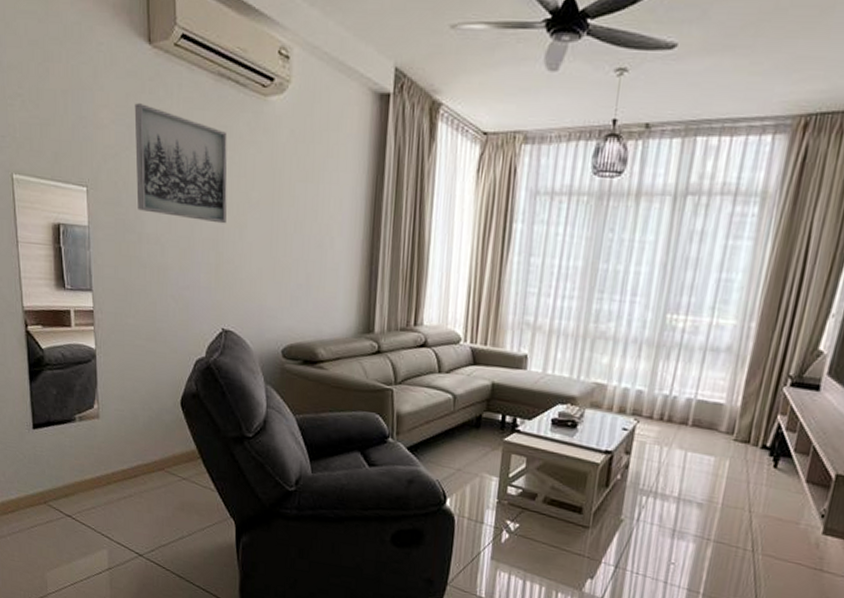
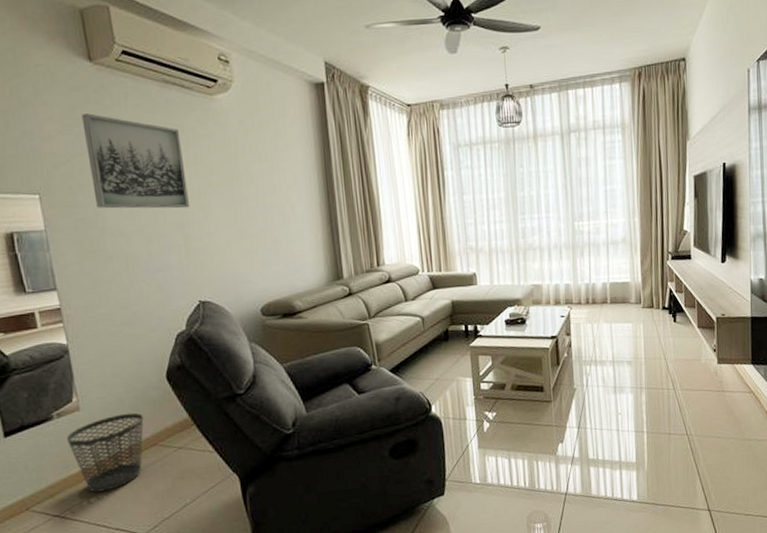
wastebasket: none [85,430,155,504] -> present [67,413,144,493]

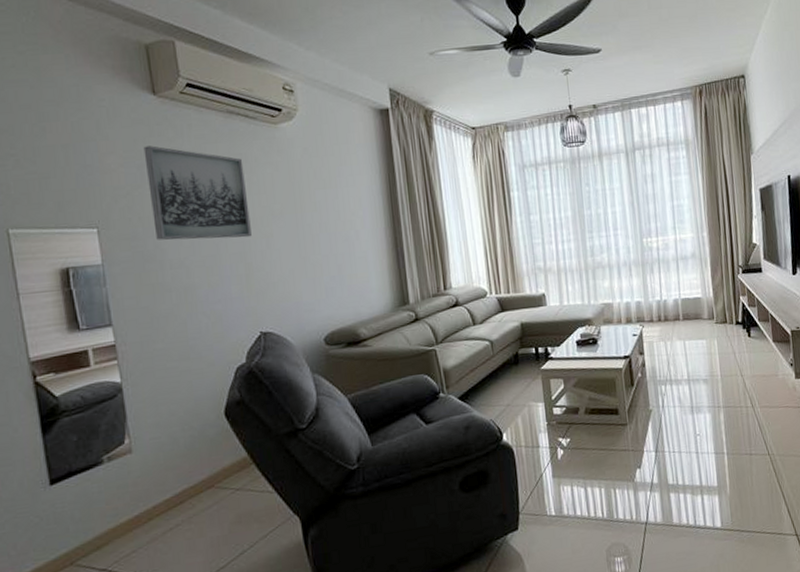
wastebasket: present [67,413,144,493] -> none [117,453,200,542]

